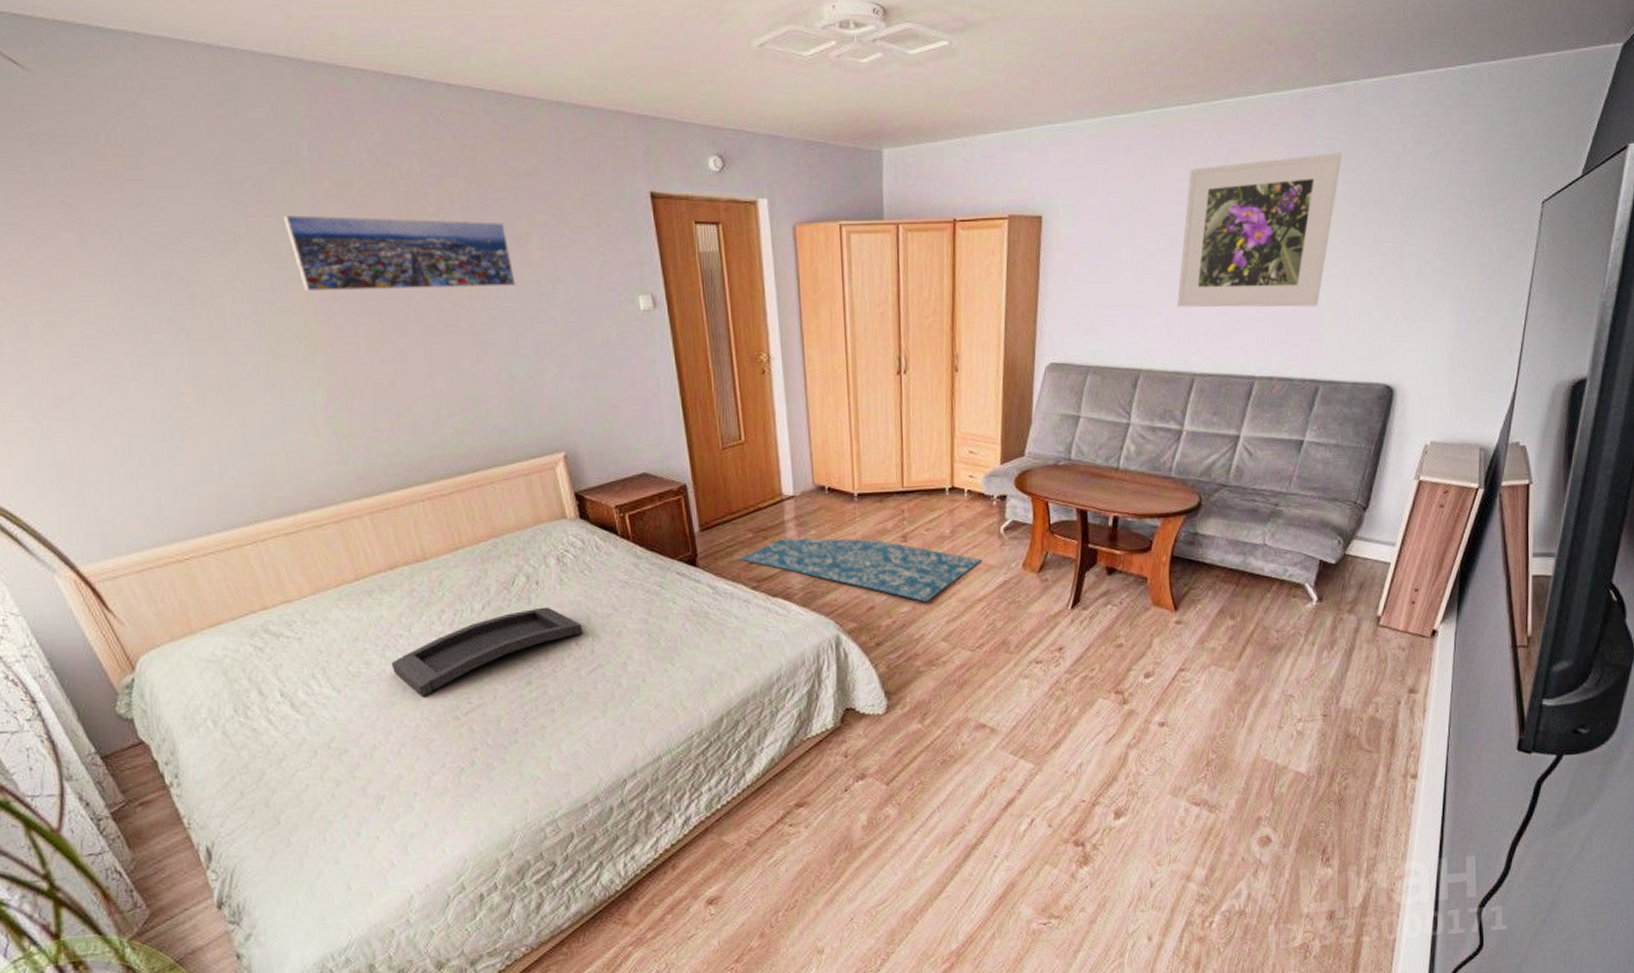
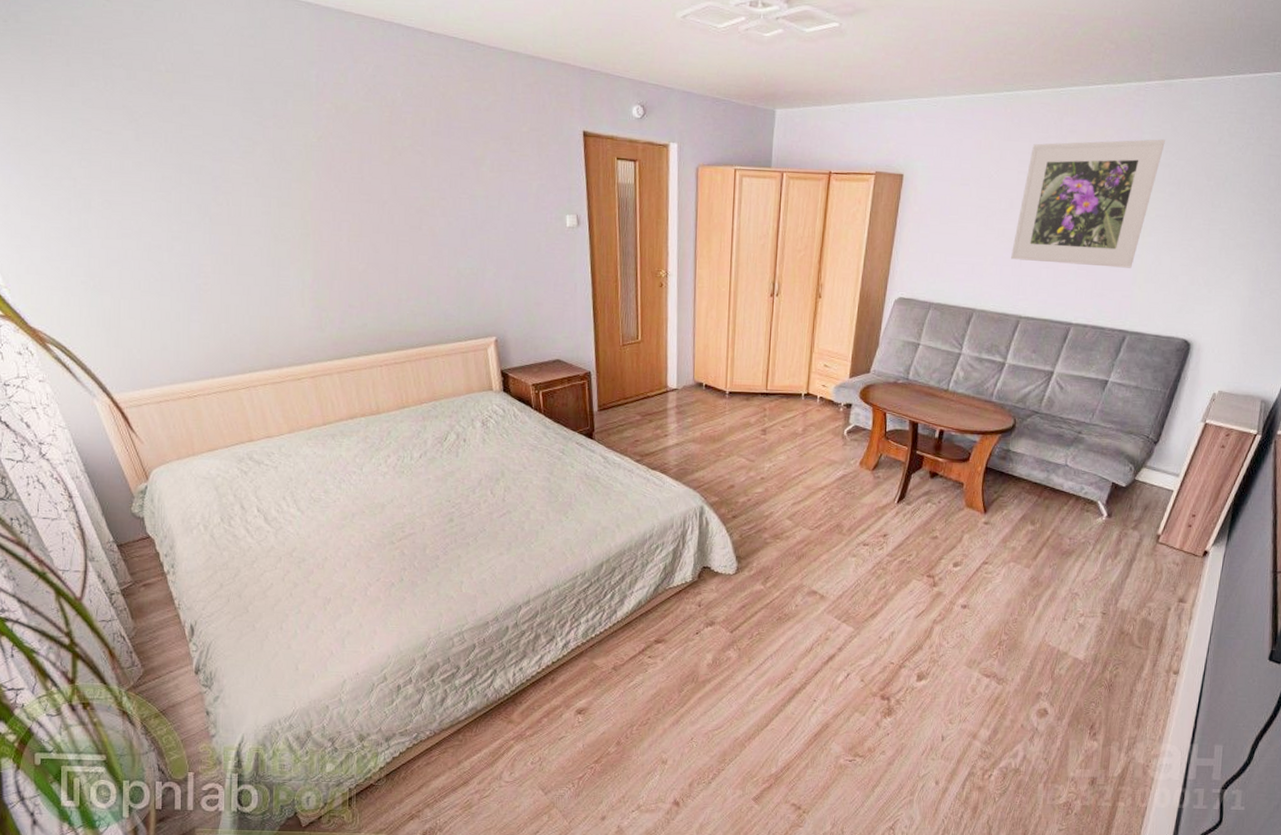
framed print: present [284,215,515,292] -> none [292,129,469,199]
tray: present [391,607,584,698] -> none [344,460,498,524]
rug: present [739,538,982,603] -> none [627,423,826,487]

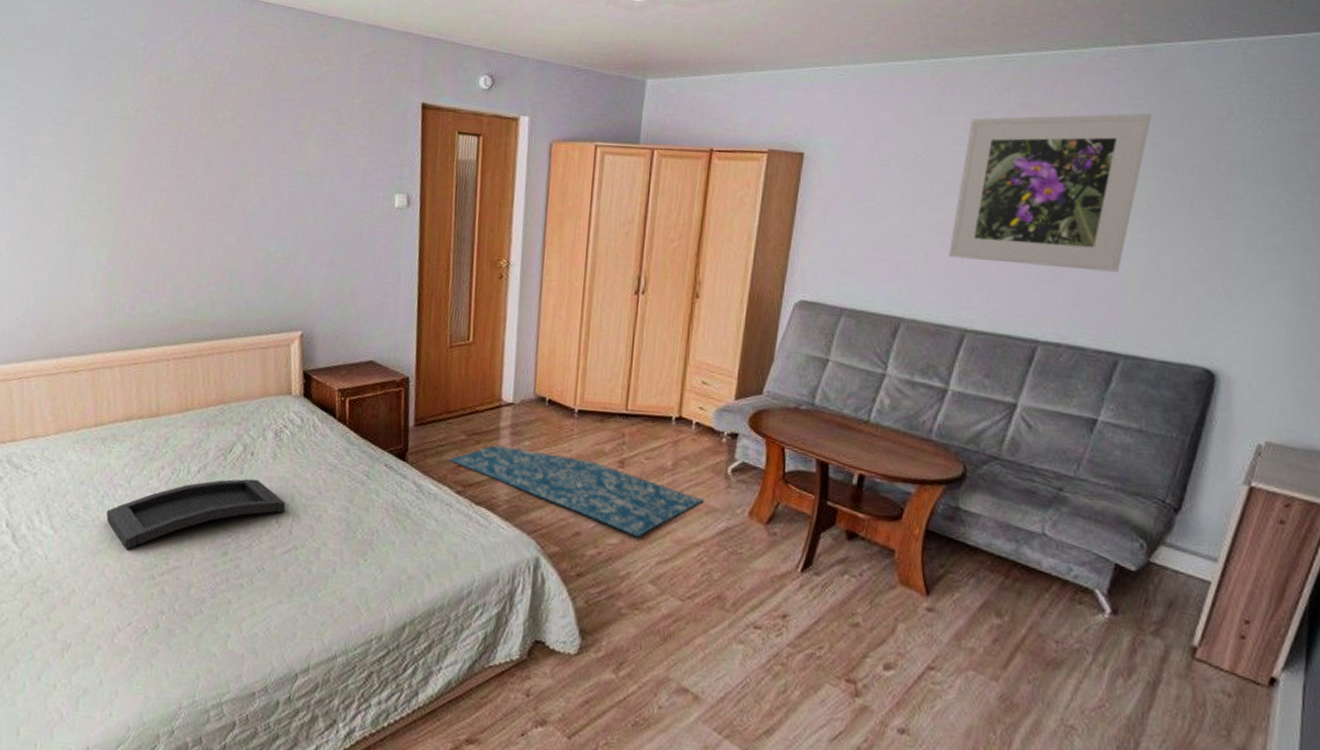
tray: none [344,460,498,524] -> present [106,478,286,551]
rug: none [627,423,826,487] -> present [448,445,704,538]

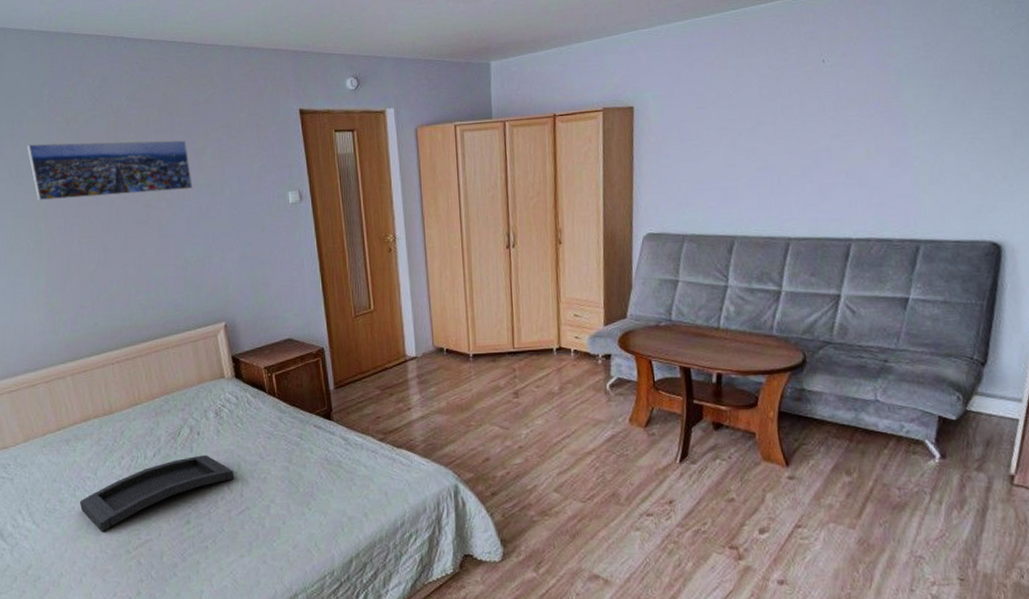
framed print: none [111,100,290,175] -> present [27,140,192,201]
rug: present [448,445,704,538] -> none [368,394,590,455]
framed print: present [949,113,1151,272] -> none [766,32,921,179]

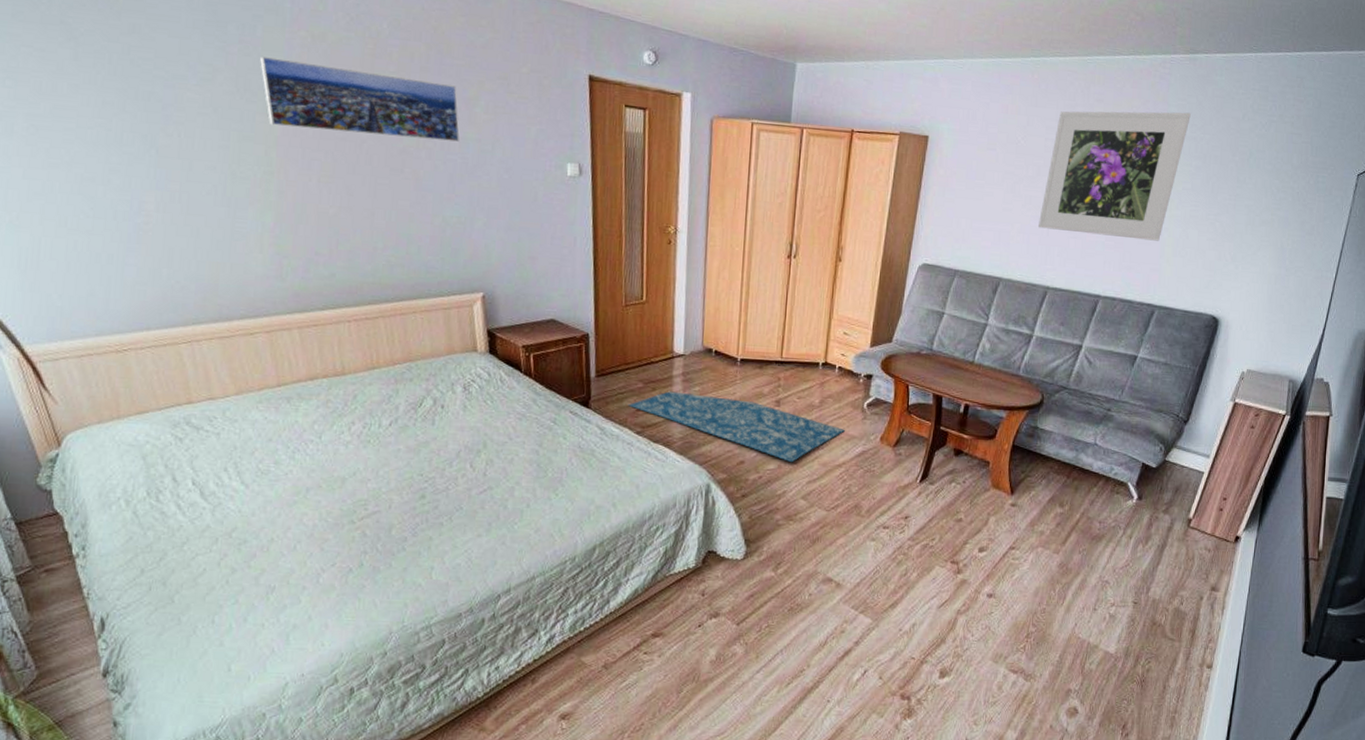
tray: present [79,455,235,533] -> none [298,429,479,500]
rug: none [368,394,590,455] -> present [628,391,845,463]
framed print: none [766,32,921,179] -> present [1038,111,1191,241]

